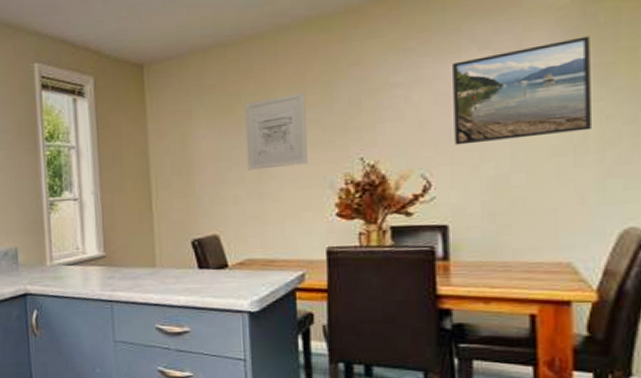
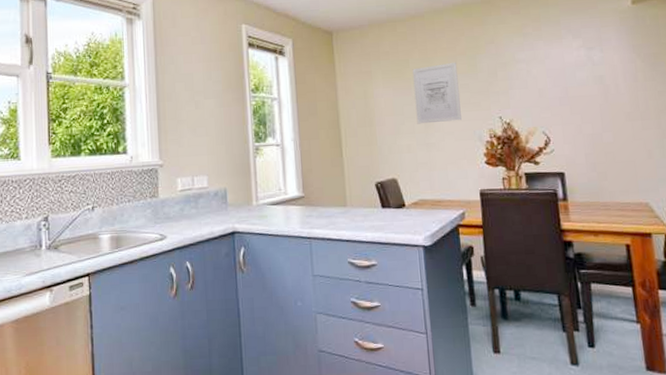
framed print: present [453,36,591,146] -> none [557,33,650,110]

